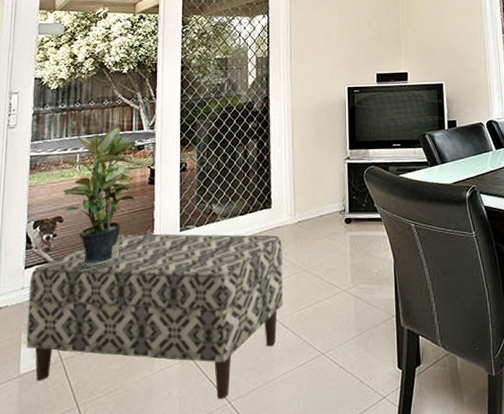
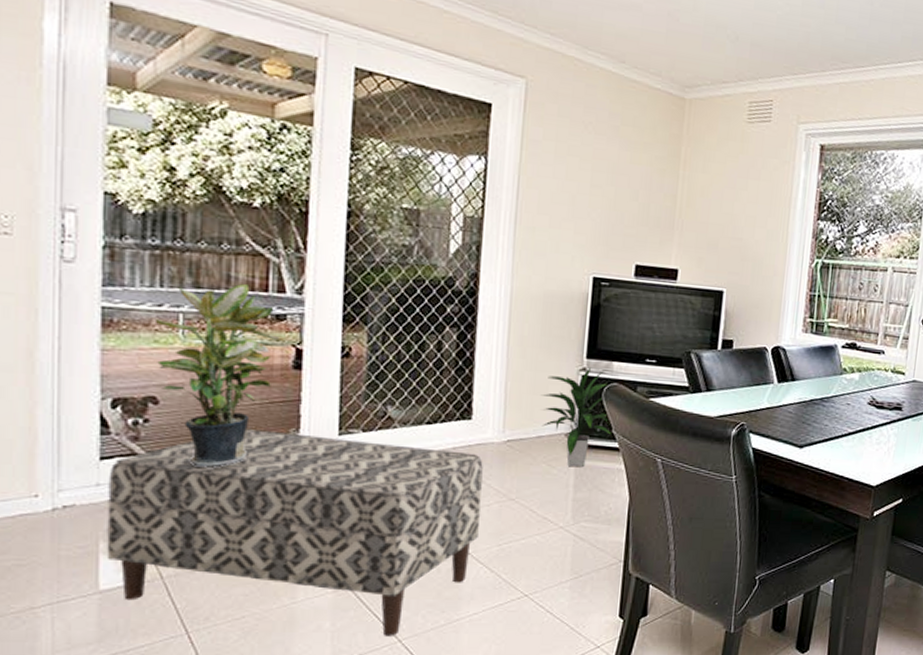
indoor plant: none [319,156,373,239] -> present [540,367,611,468]

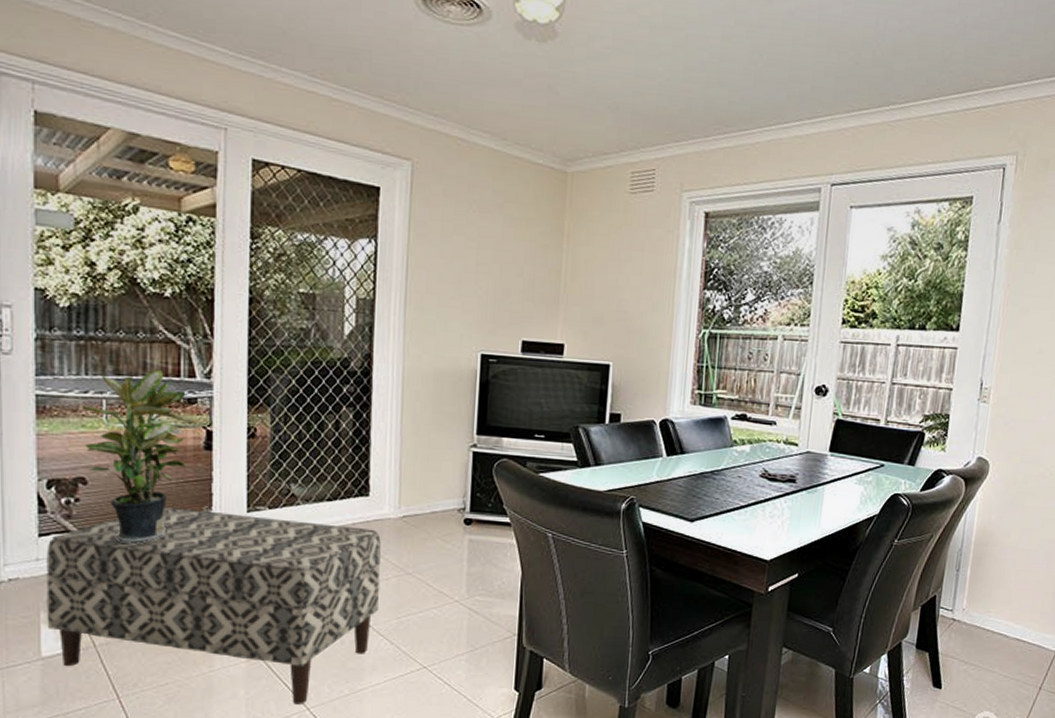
indoor plant: present [540,367,611,468] -> none [433,443,502,542]

